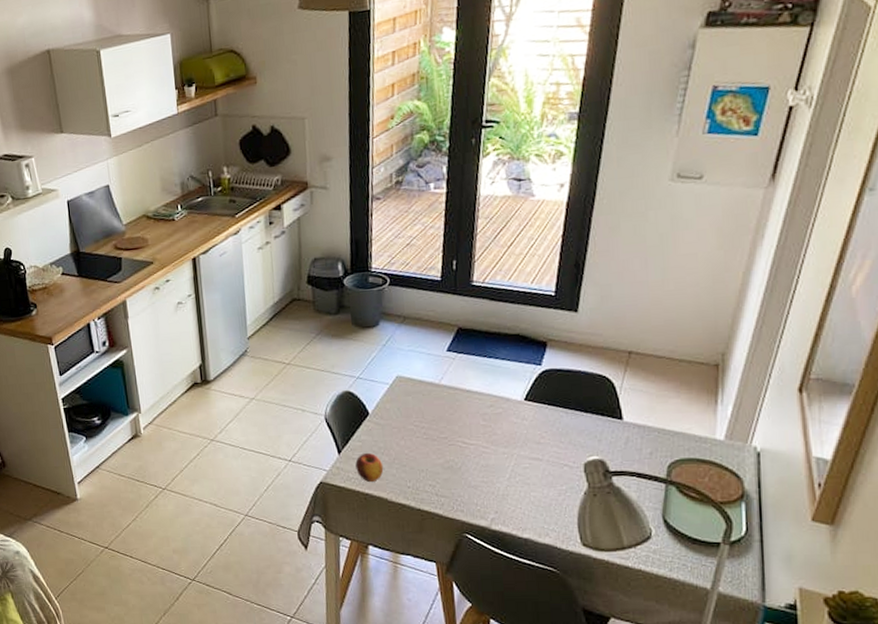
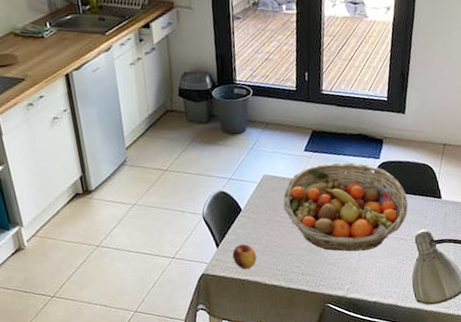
fruit basket: none [418,367,577,476] -> present [283,162,409,252]

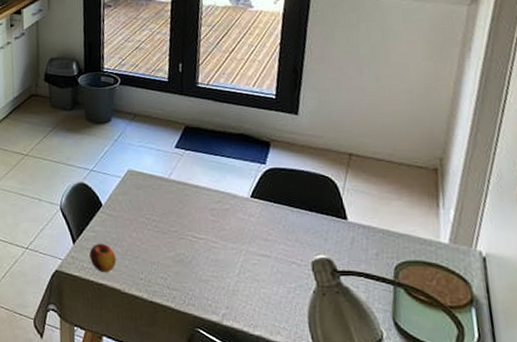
fruit basket: present [283,162,409,252] -> none [149,164,303,272]

